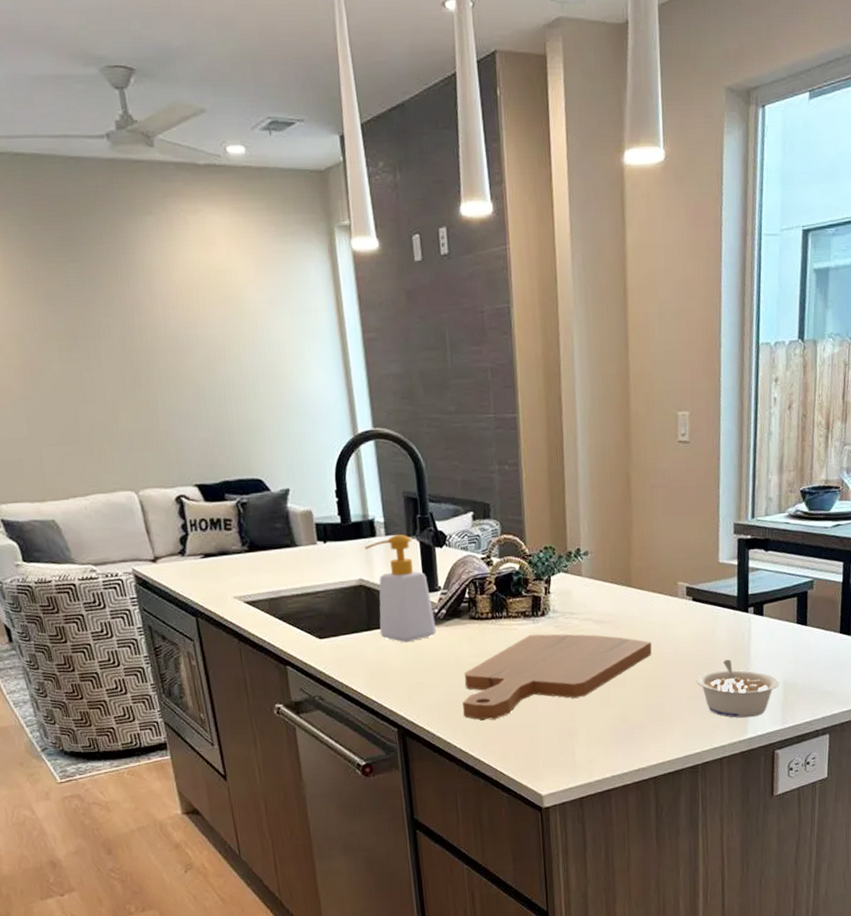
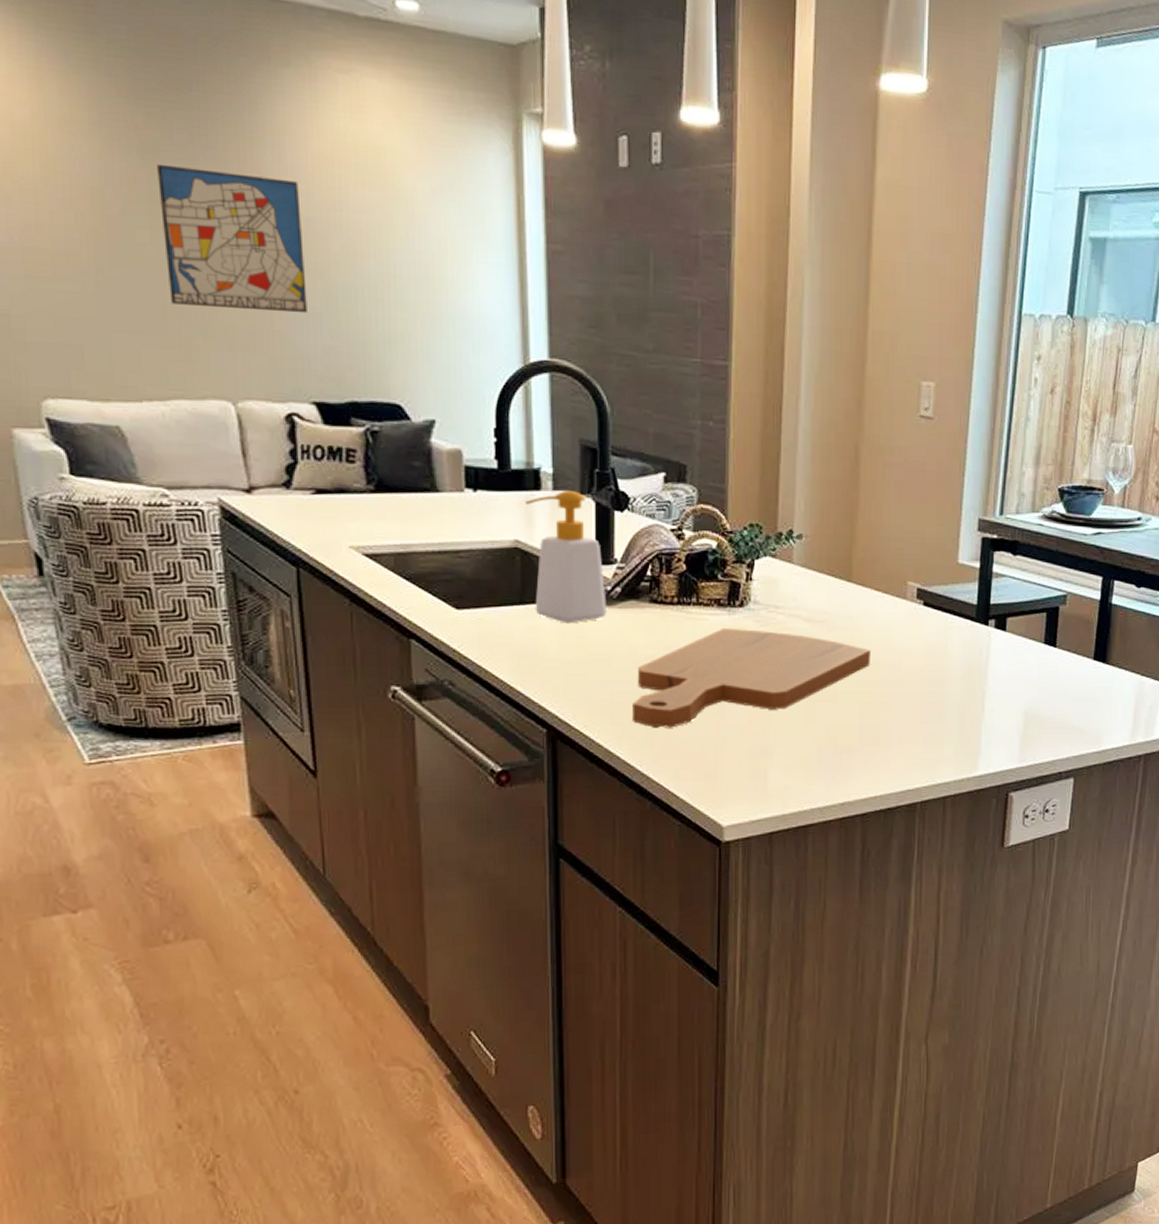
wall art: none [60,307,184,419] -> present [157,163,307,314]
legume: present [696,660,779,718] -> none [921,679,1019,751]

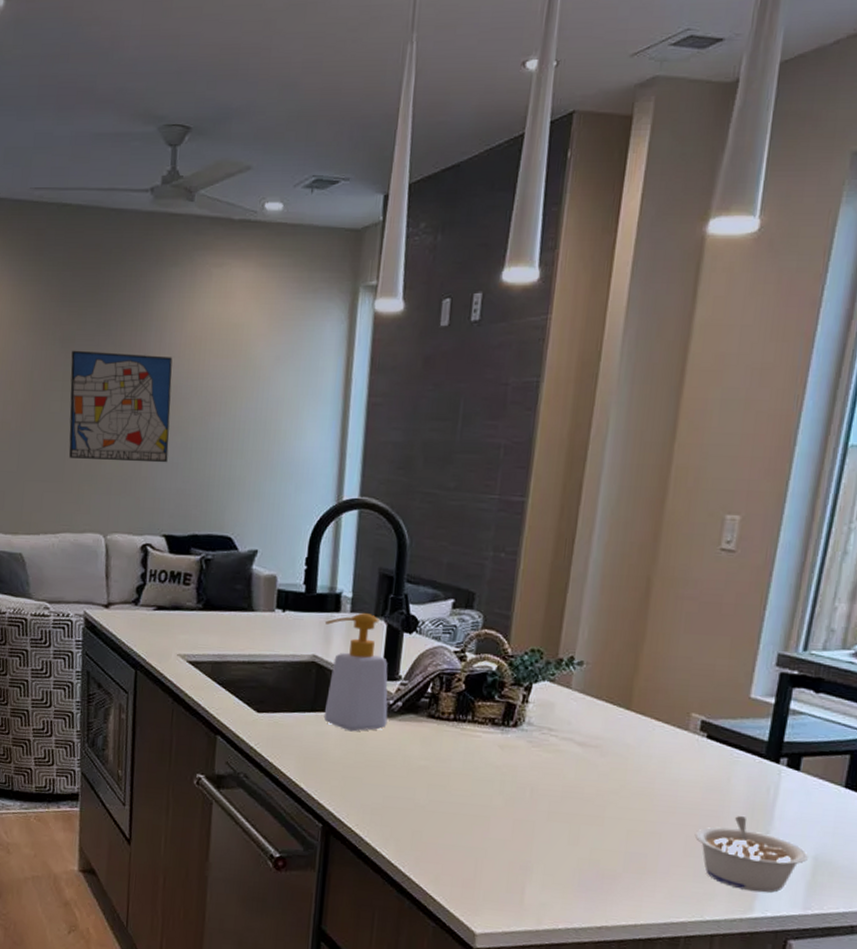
cutting board: present [631,627,872,728] -> none [399,745,645,835]
legume: none [921,679,1019,751] -> present [694,816,808,893]

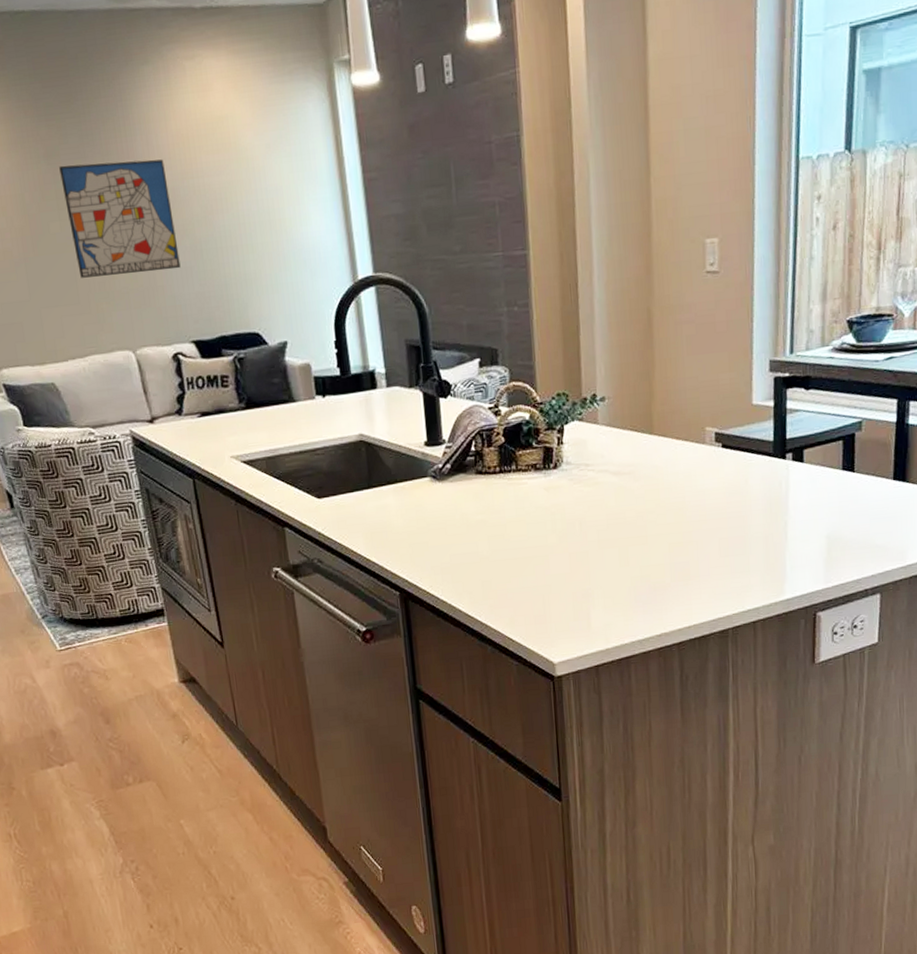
soap bottle: present [323,612,388,732] -> none [365,385,441,501]
legume: present [694,816,808,893] -> none [726,512,822,577]

